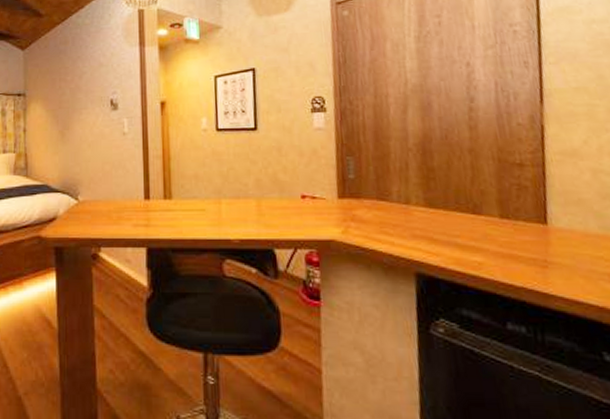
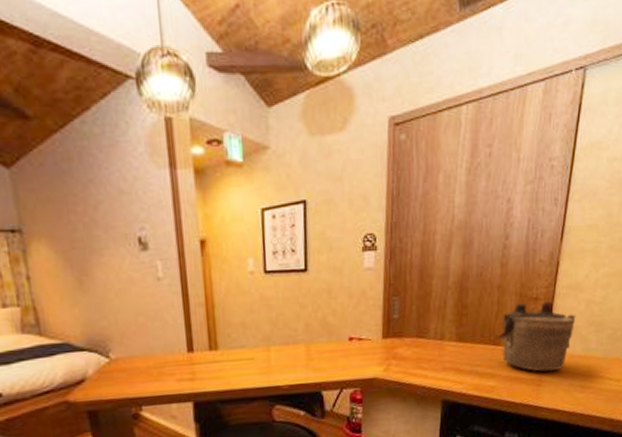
teapot: none [477,167,581,252] -> present [498,300,576,372]

